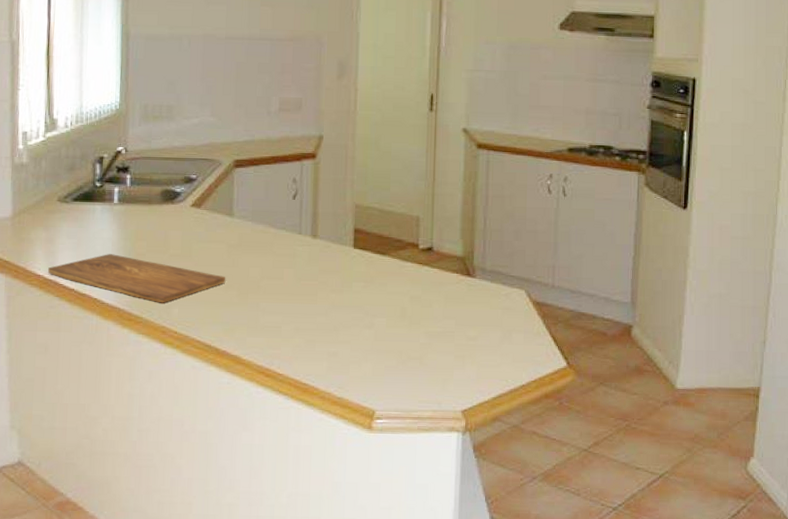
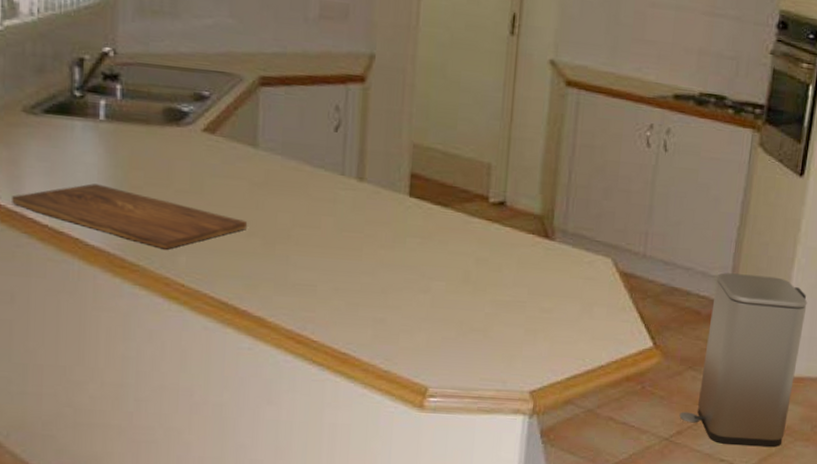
pedal bin: none [595,297,702,455] -> present [679,272,808,448]

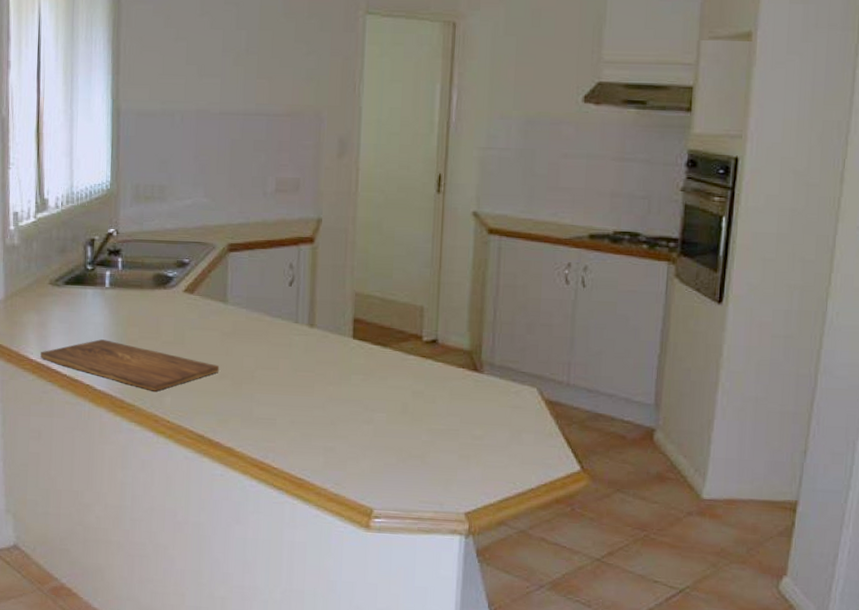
pedal bin: present [679,272,808,448] -> none [610,398,734,570]

